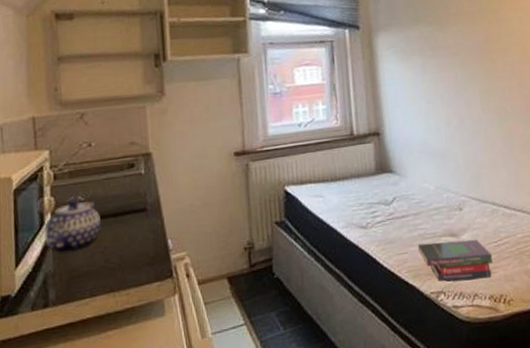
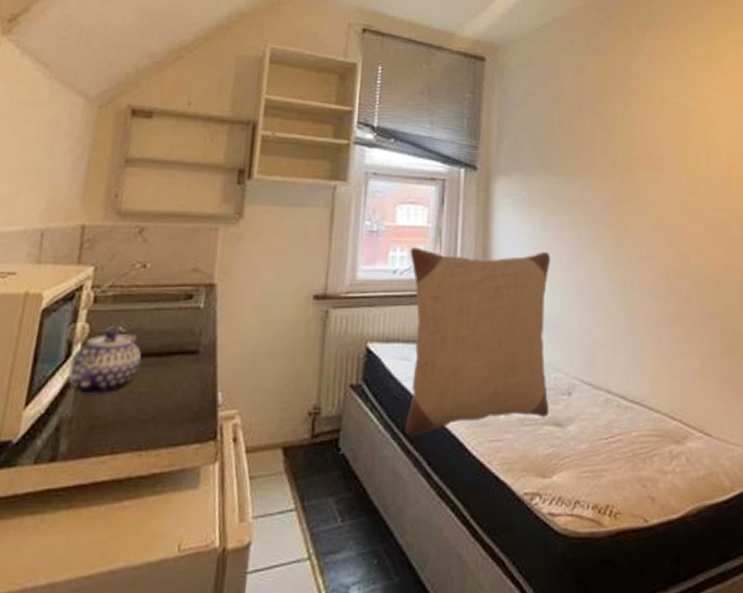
pillow: none [310,93,445,258] -> present [405,247,551,436]
books: present [417,239,492,282] -> none [514,431,600,483]

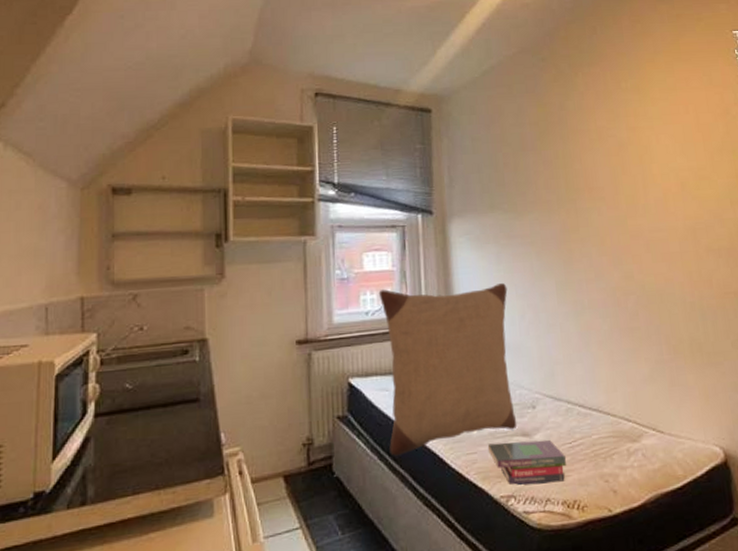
teapot: present [68,326,142,394] -> none [87,384,150,445]
books: none [514,431,600,483] -> present [487,440,566,486]

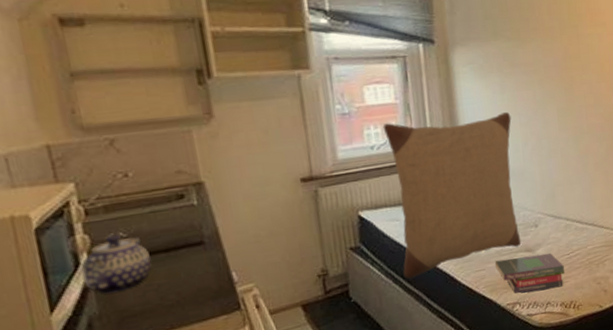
teapot: none [87,384,150,445] -> present [81,233,153,294]

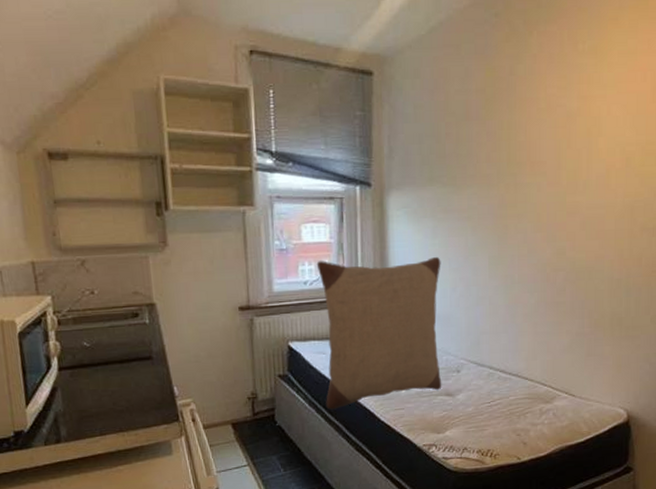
teapot: present [81,233,153,294] -> none [52,342,109,394]
books: present [494,253,564,294] -> none [414,399,484,436]

